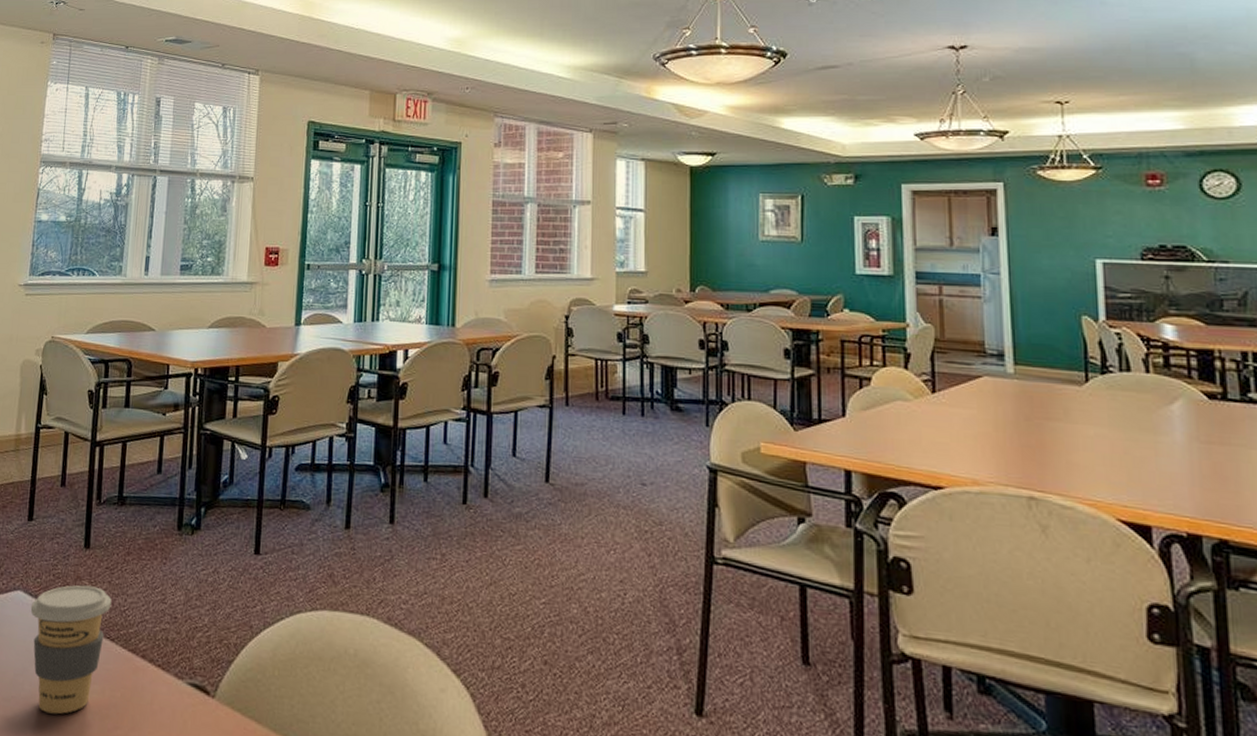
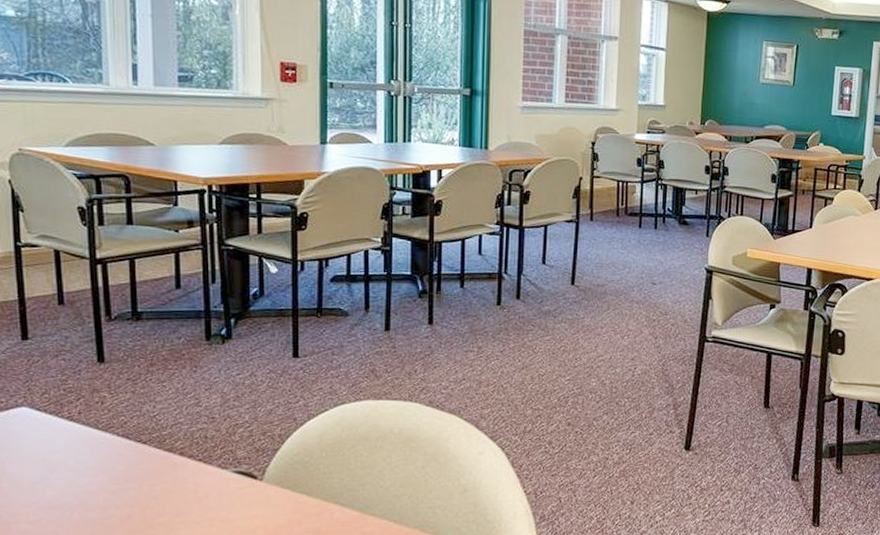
coffee cup: present [30,585,112,715] -> none [40,396,138,512]

